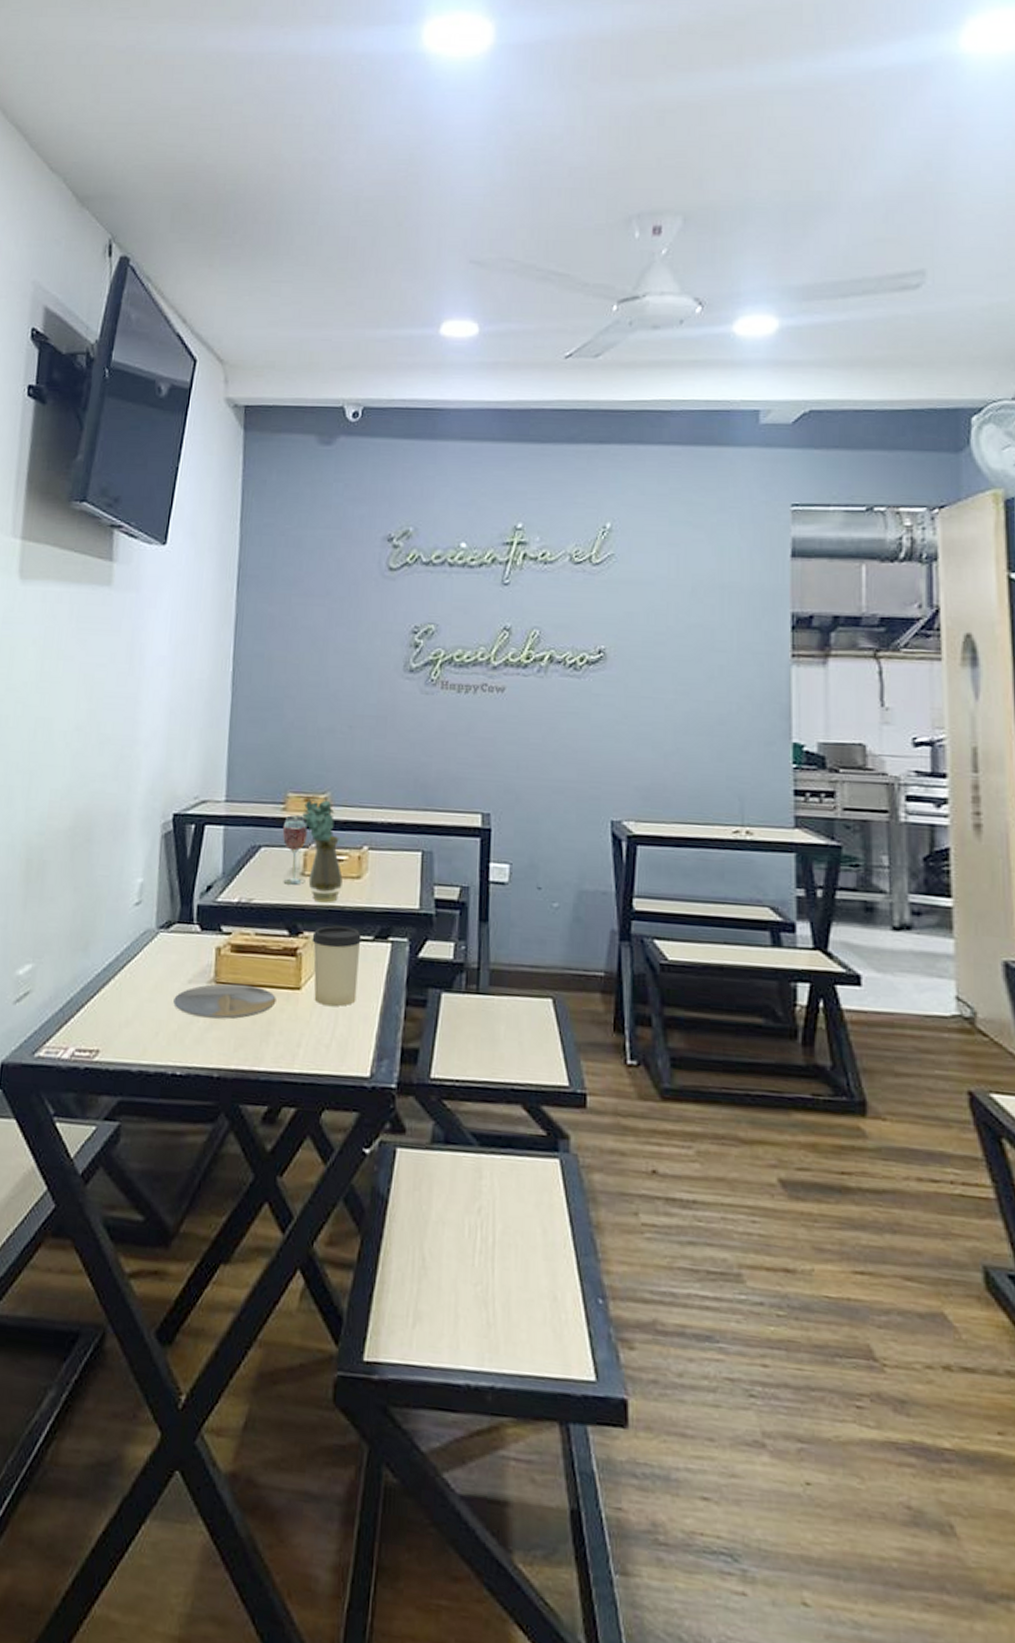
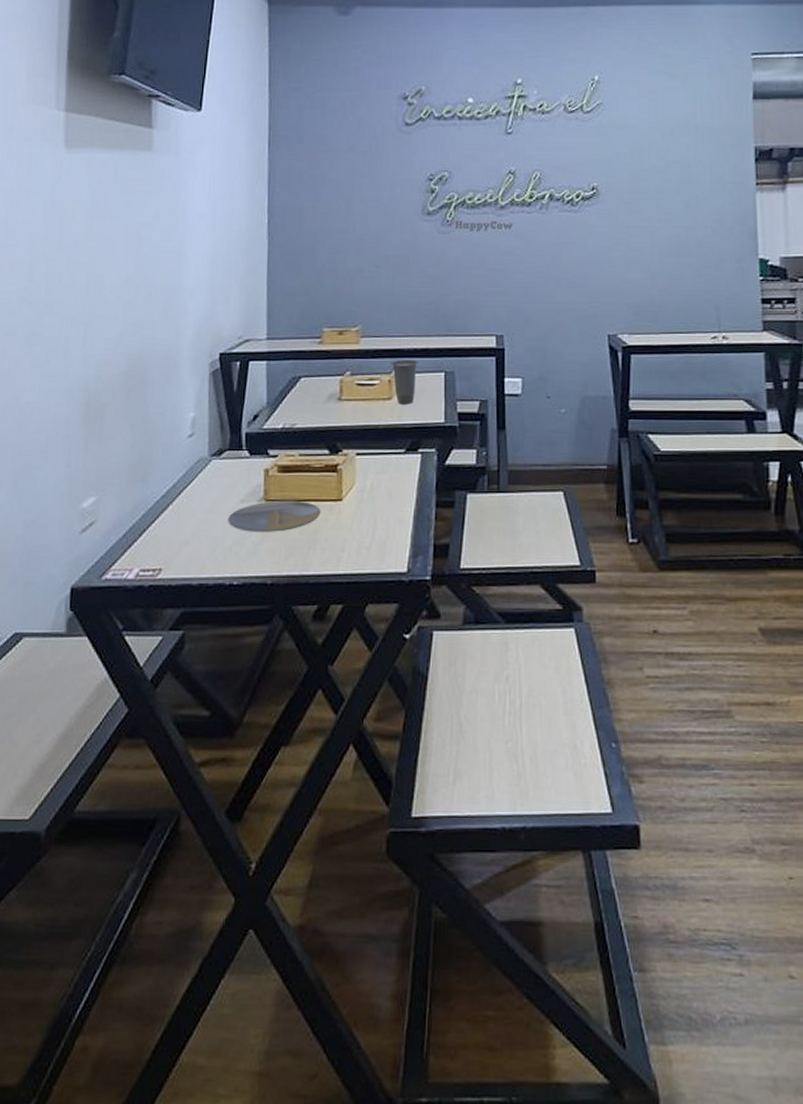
wineglass: present [282,815,307,885] -> none [319,348,342,409]
vase: present [302,795,343,903] -> none [337,329,375,423]
cup: present [312,925,362,1006] -> none [350,442,394,512]
cup: none [361,834,393,886] -> present [391,359,418,404]

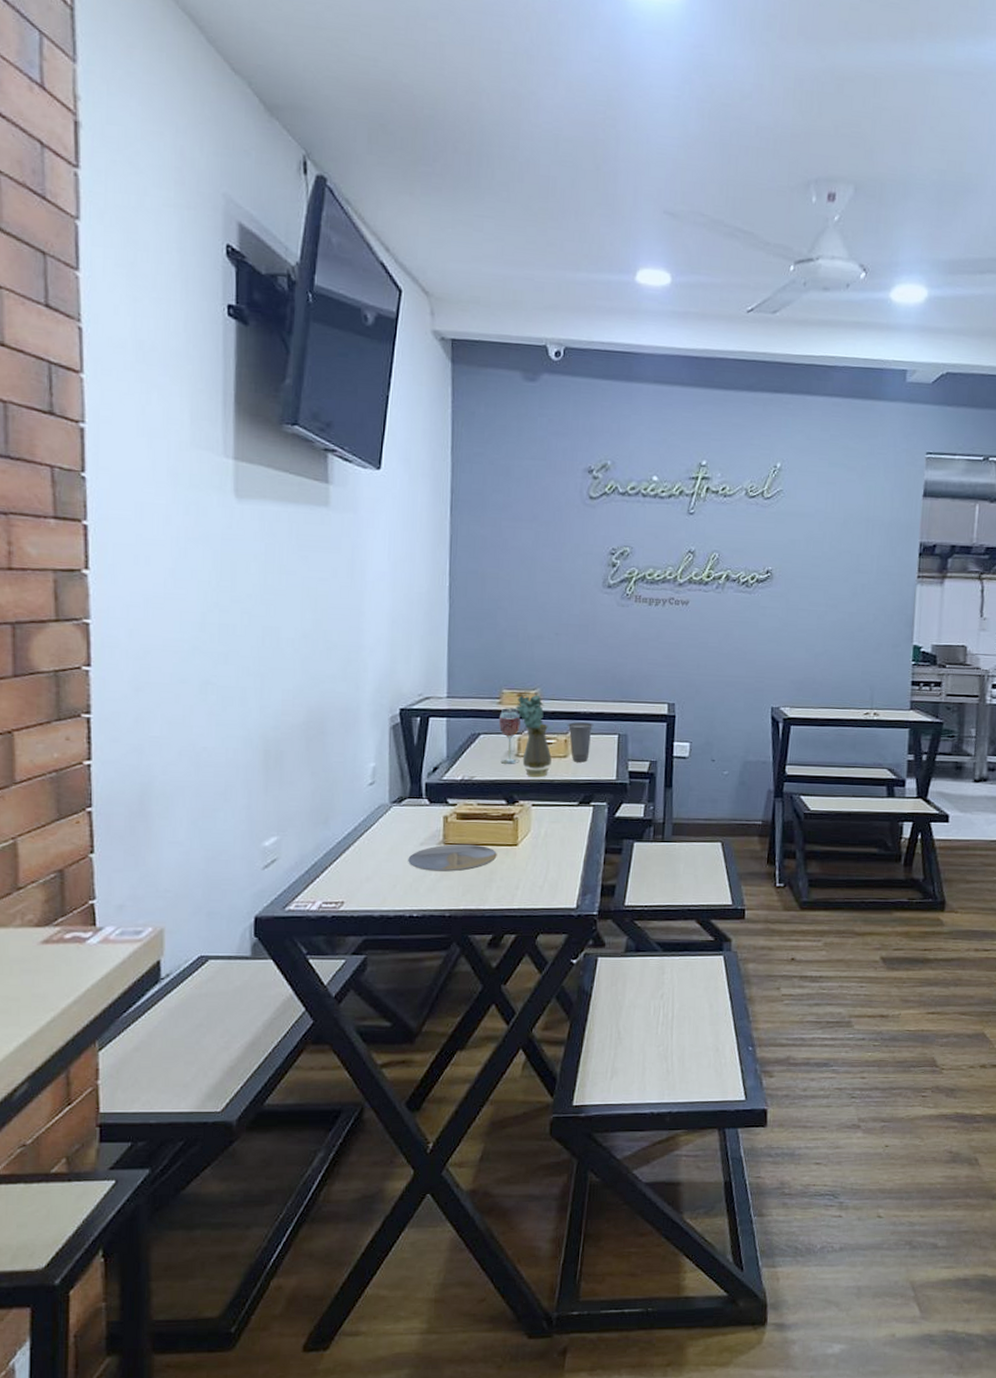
wineglass: none [319,348,342,409] -> present [498,708,520,764]
vase: none [337,329,375,423] -> present [516,691,552,778]

